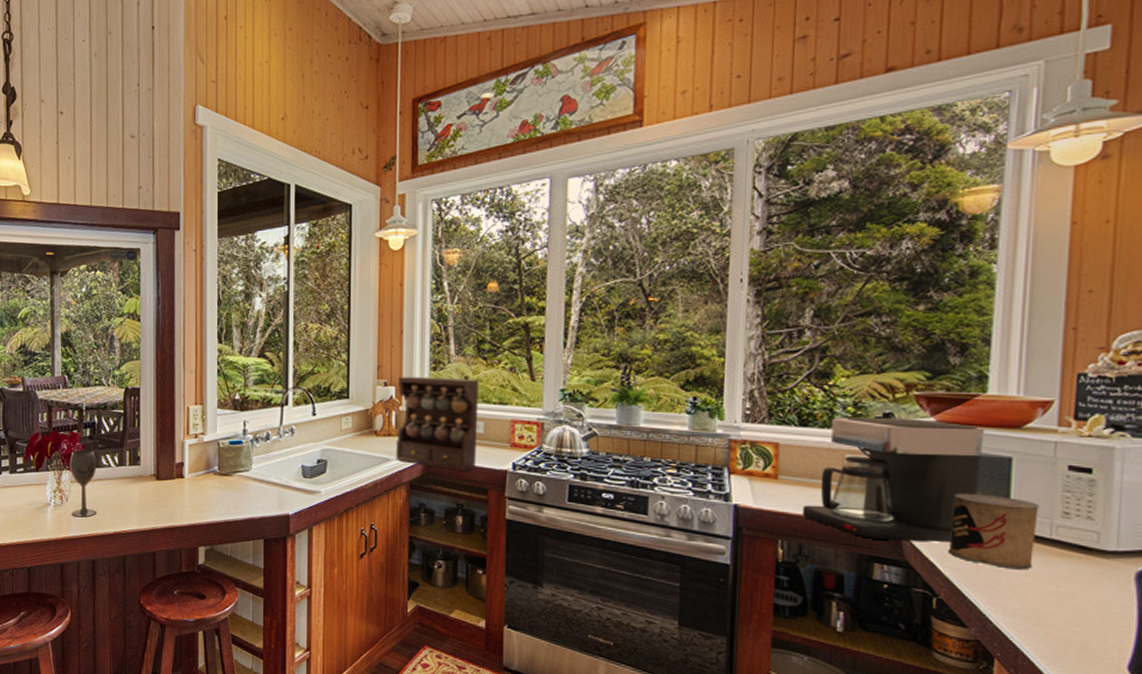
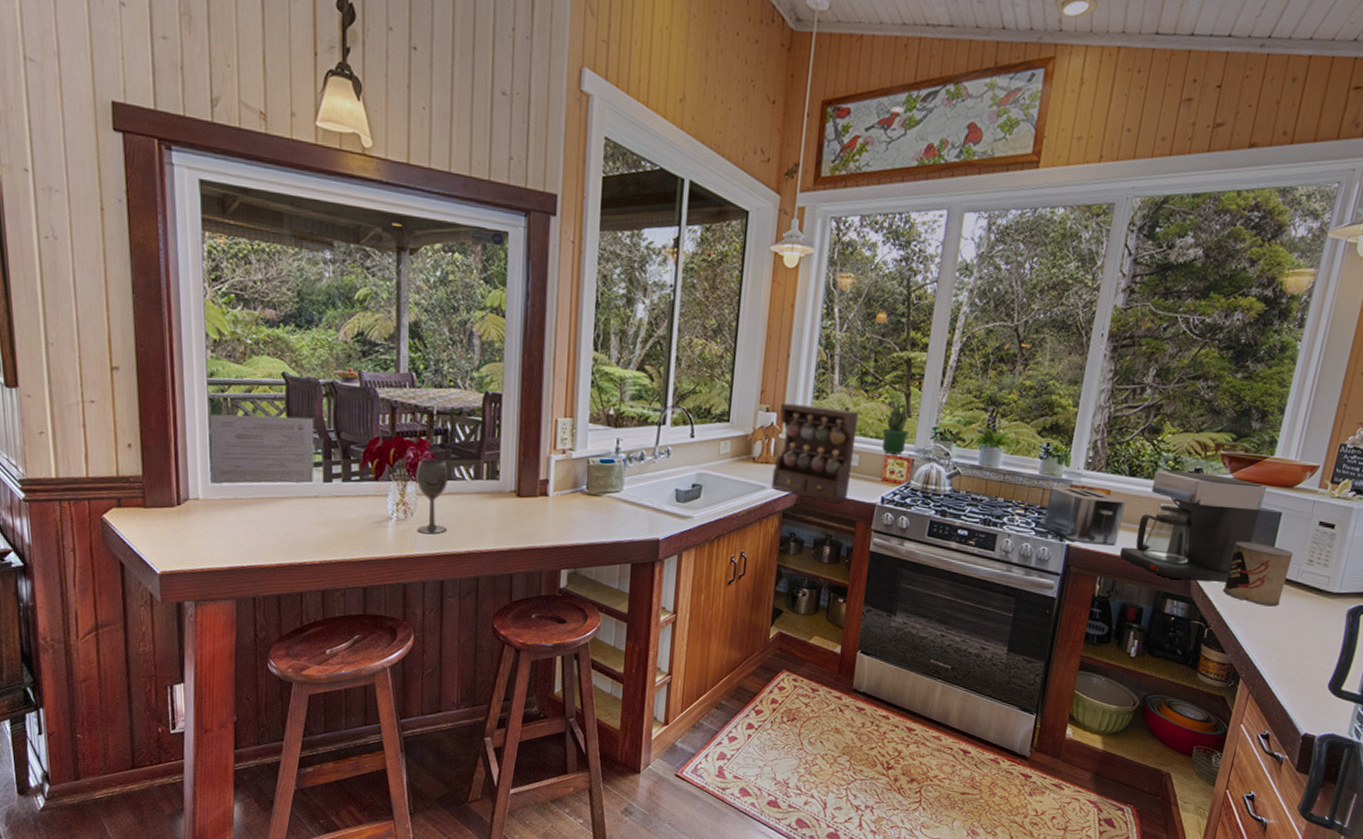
planter: none [506,366,535,419] -> present [881,401,911,455]
toaster: none [701,441,801,504] -> present [1042,486,1127,546]

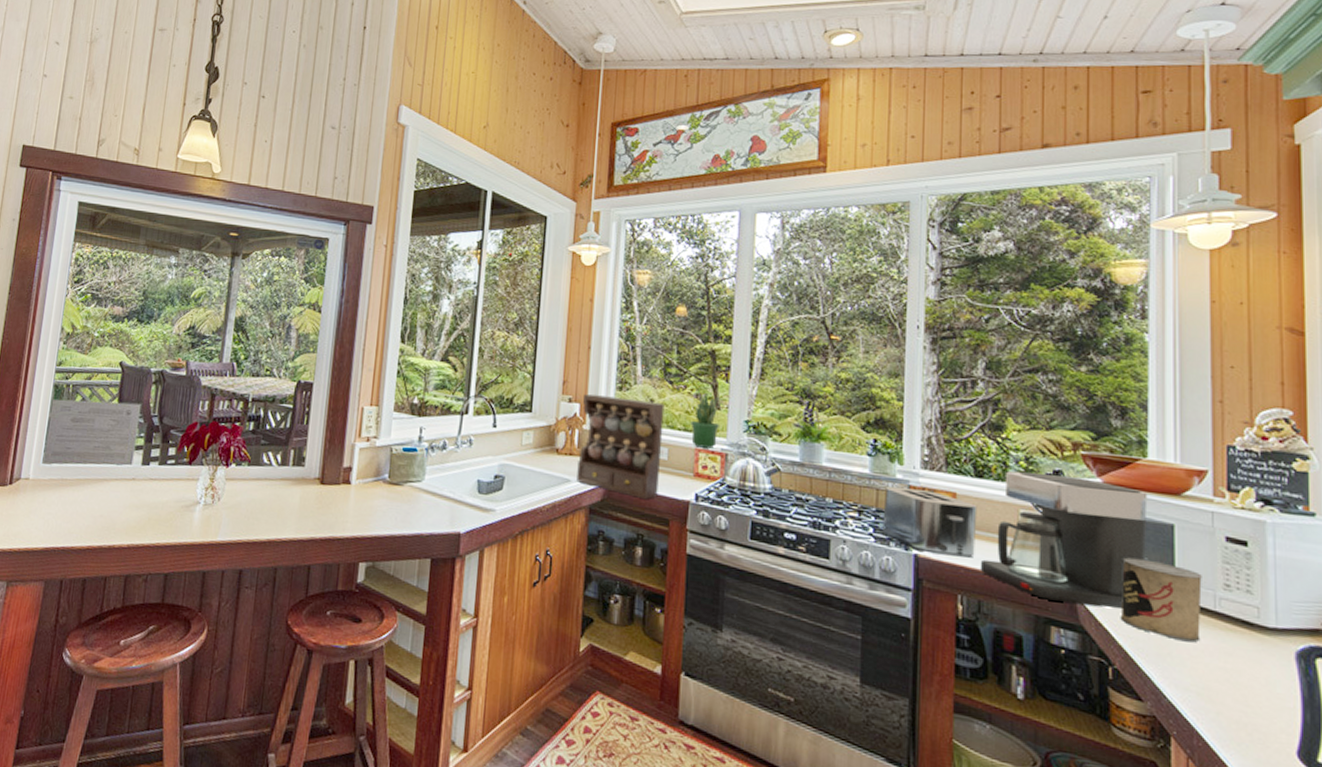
wine glass: present [416,458,449,535] -> none [222,444,258,521]

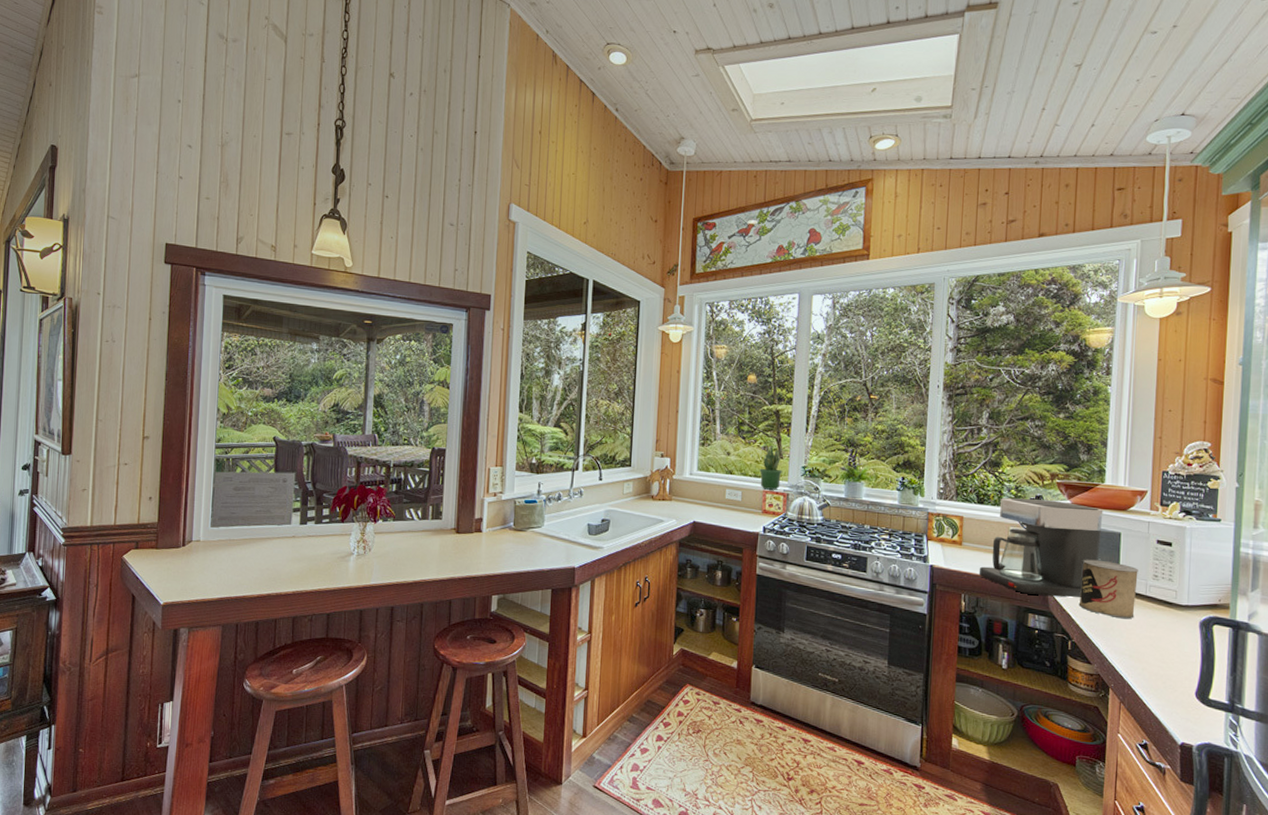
spice rack: present [576,394,665,500] -> none [668,449,739,534]
toaster: present [882,486,978,558] -> none [907,513,979,566]

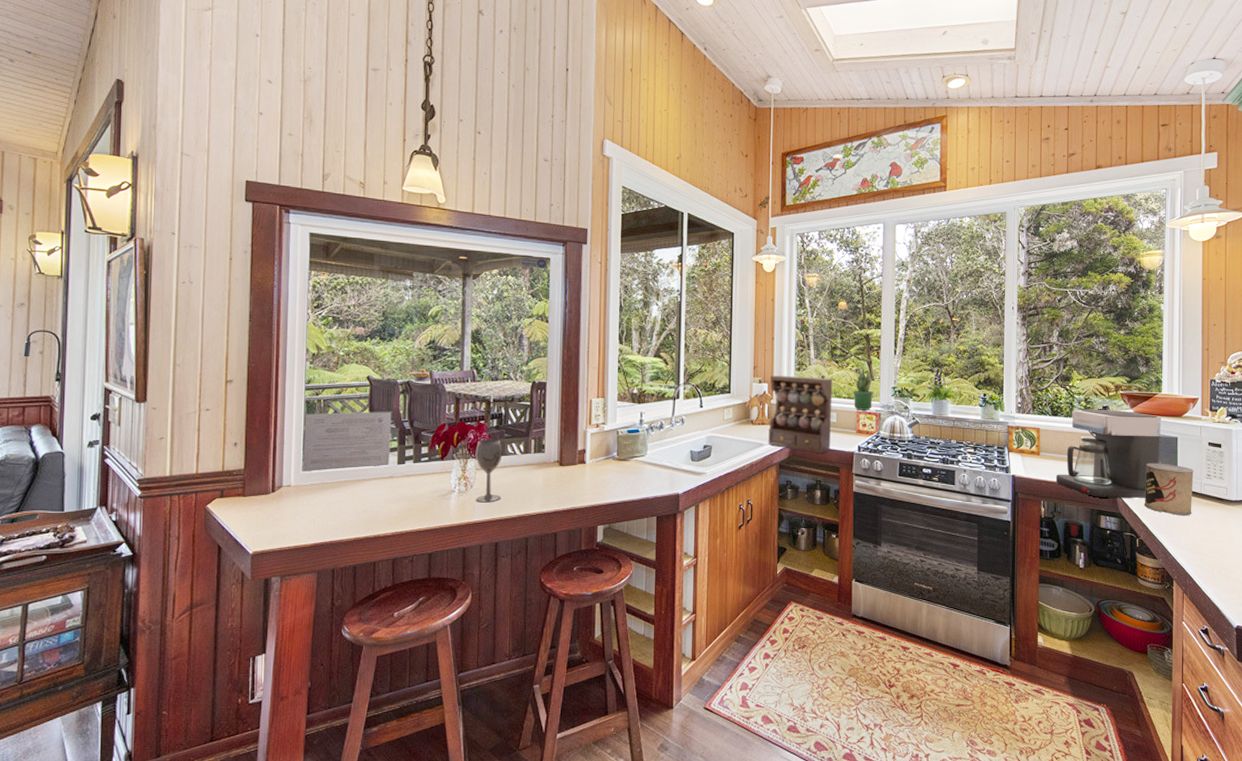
wine glass: none [373,503,401,567] -> present [475,438,503,503]
spice rack: none [668,449,739,534] -> present [768,375,833,454]

